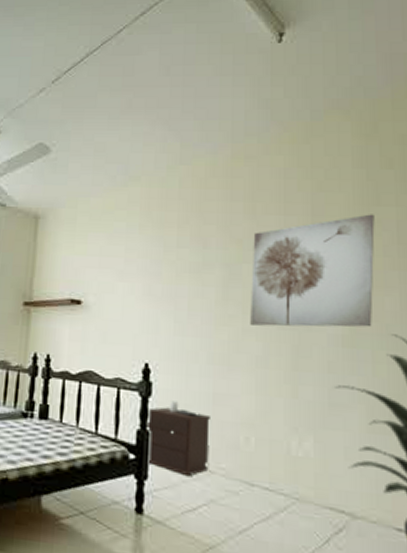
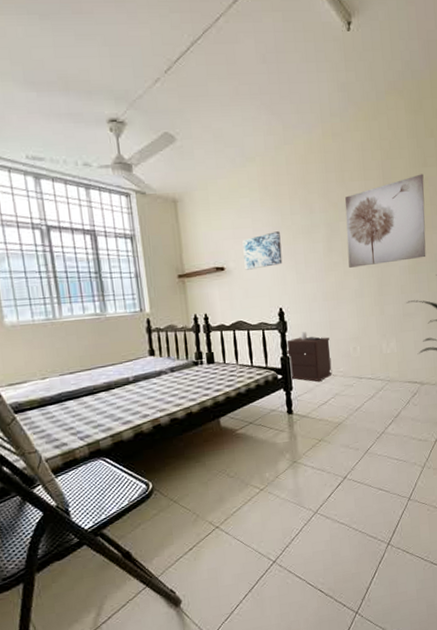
wall art: none [107,265,159,309] -> present [242,231,283,270]

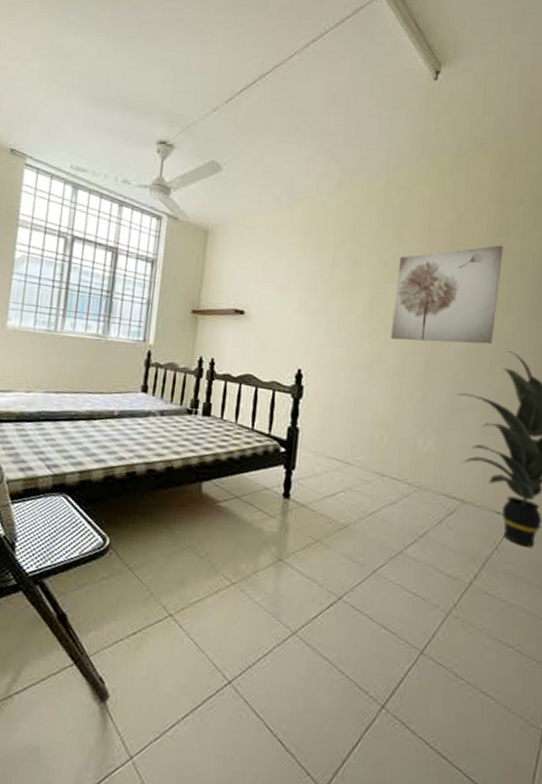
wall art: present [242,231,283,270] -> none [267,282,315,320]
nightstand: present [286,331,333,382] -> none [295,402,352,468]

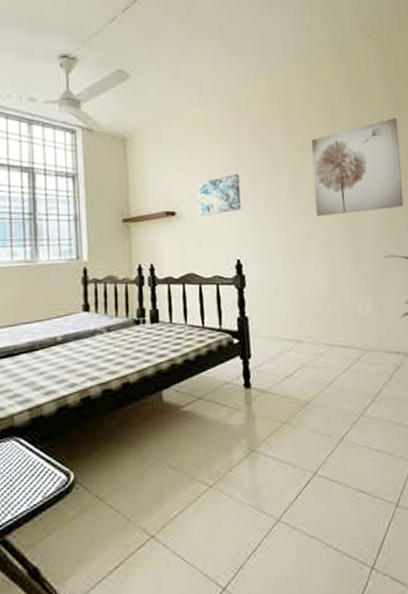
wall art: none [267,282,315,320] -> present [197,174,242,216]

